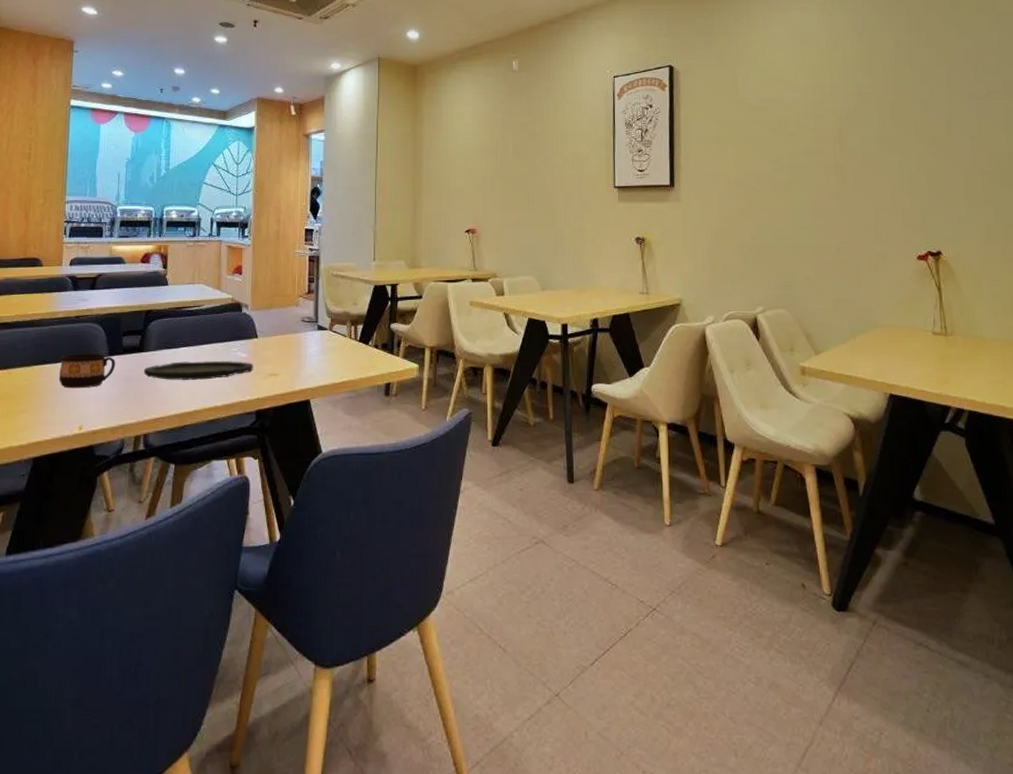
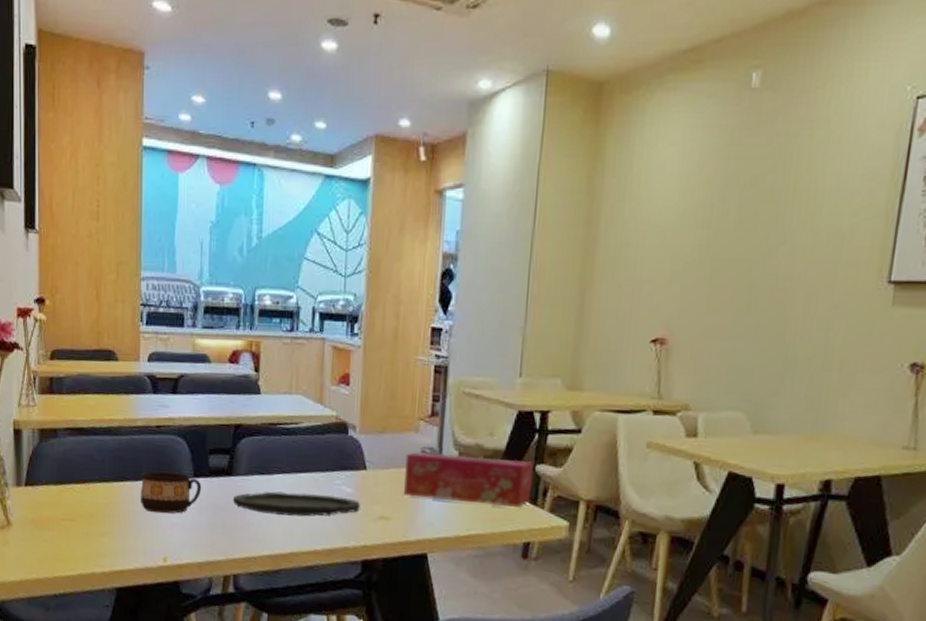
tissue box: none [288,320,389,358] -> present [404,452,534,507]

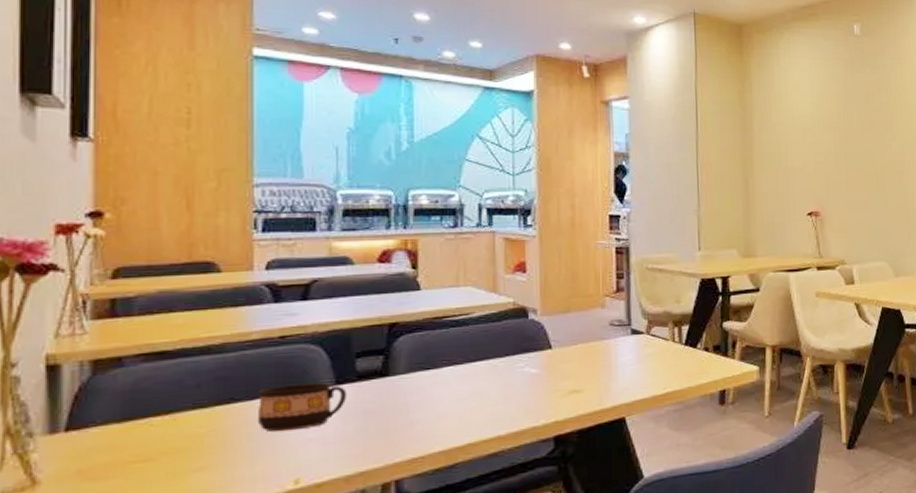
plate: present [232,491,360,517] -> none [389,378,548,410]
tissue box: present [404,452,534,507] -> none [593,320,721,368]

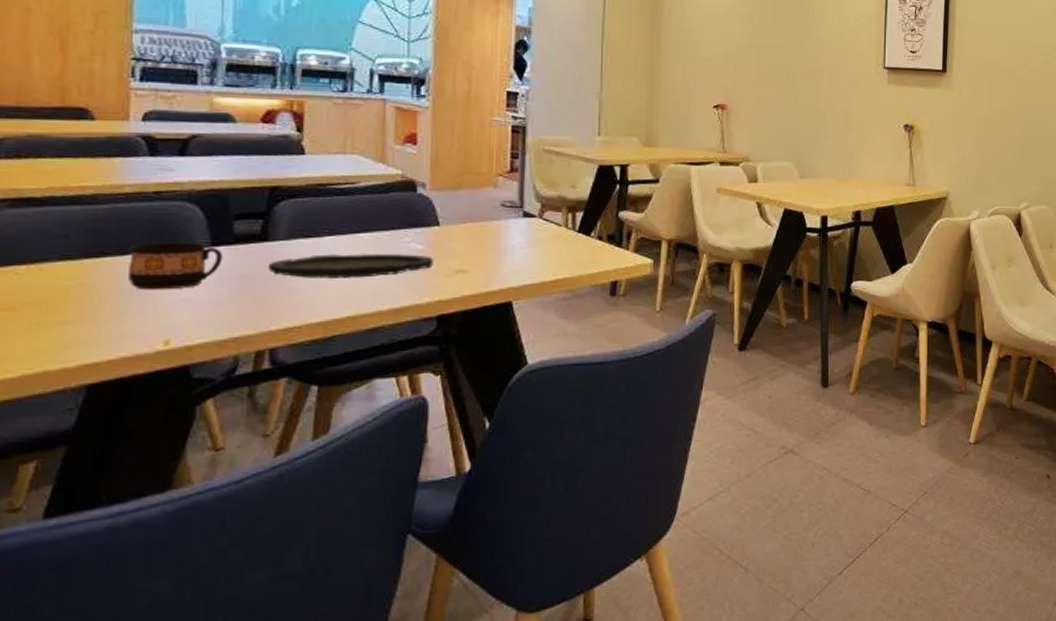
plate: none [389,378,548,410] -> present [267,253,433,278]

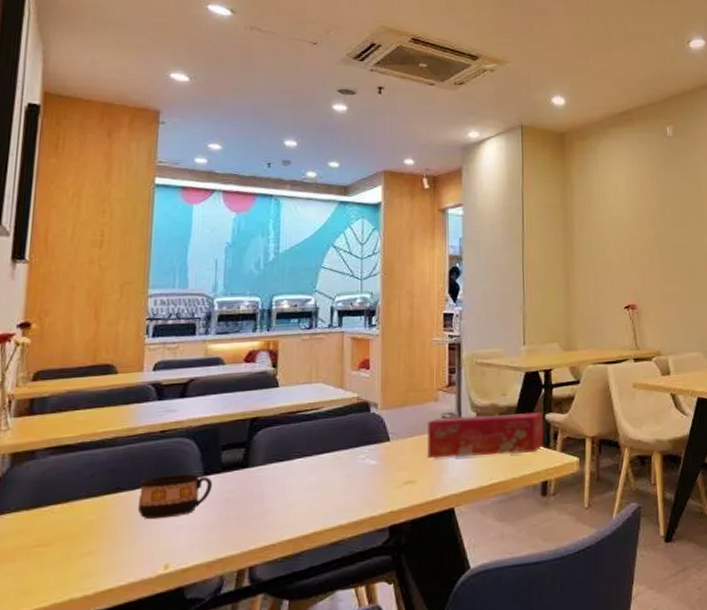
plate: present [267,253,433,278] -> none [248,469,385,499]
tissue box: none [483,205,617,251] -> present [426,412,544,459]

